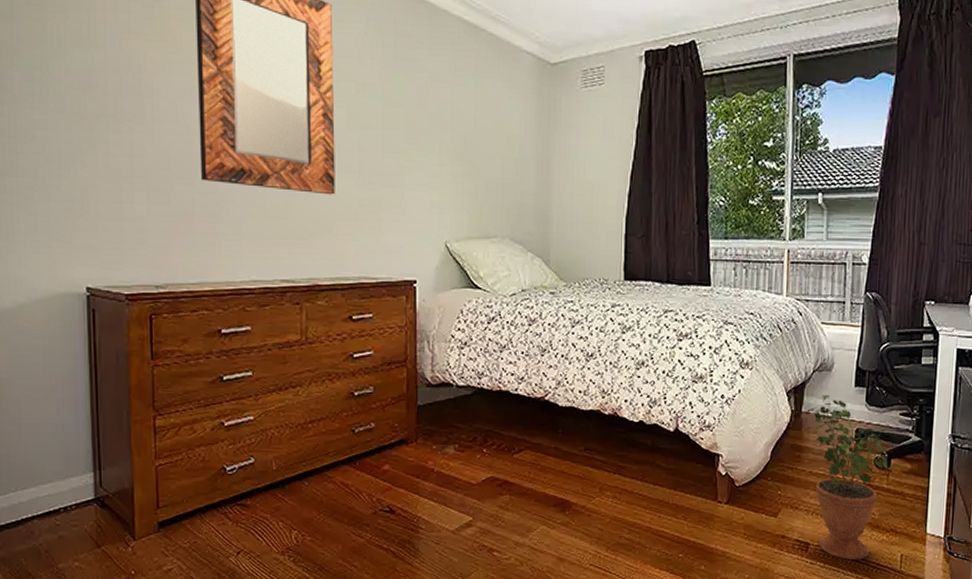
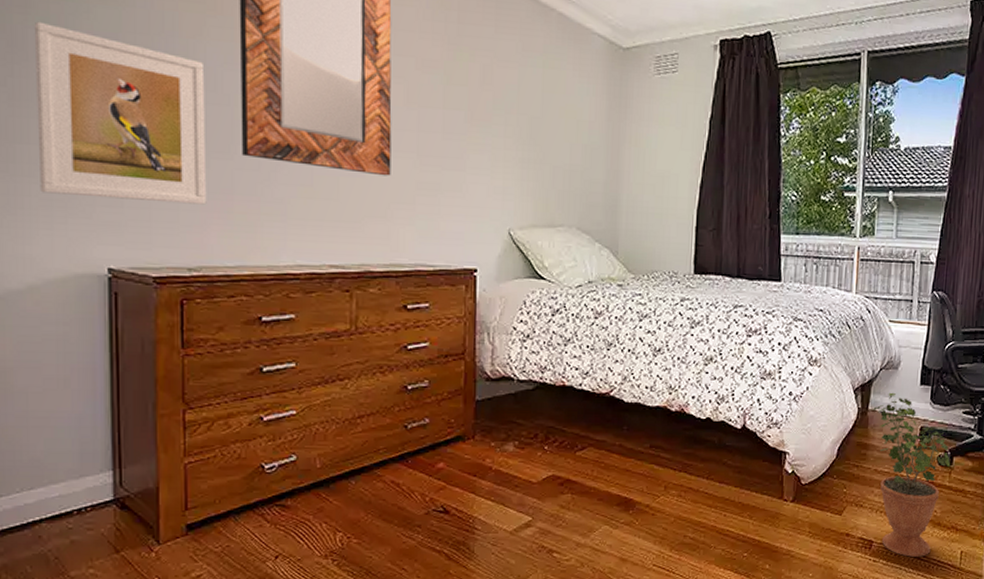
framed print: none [19,65,171,227] -> present [33,21,207,205]

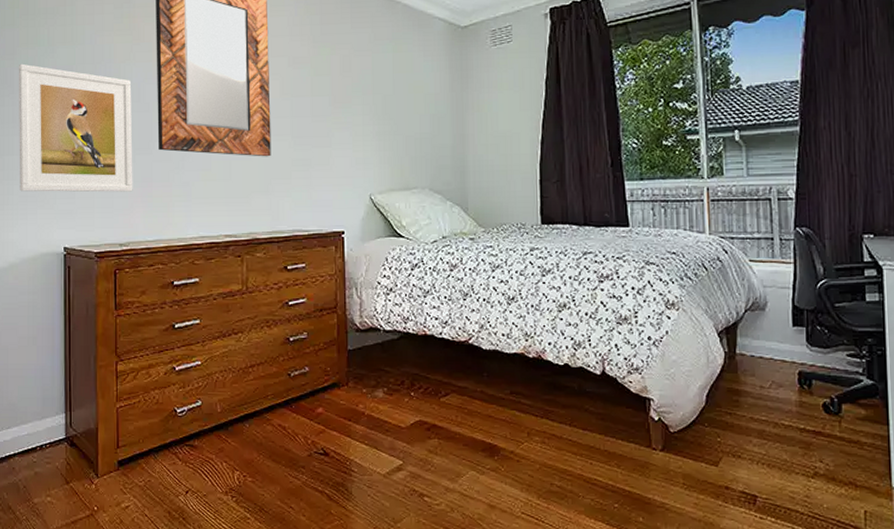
potted plant: present [870,392,951,557] -> none [739,335,840,515]

